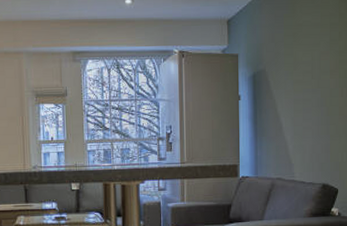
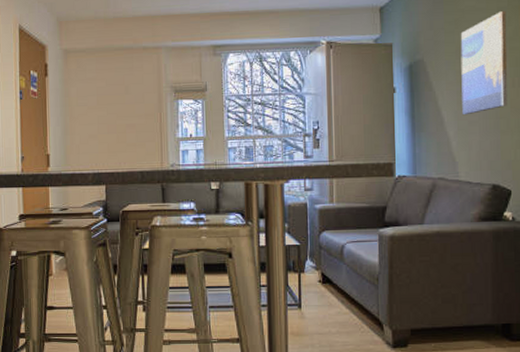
wall art: none [298,26,338,122] -> present [460,10,508,116]

